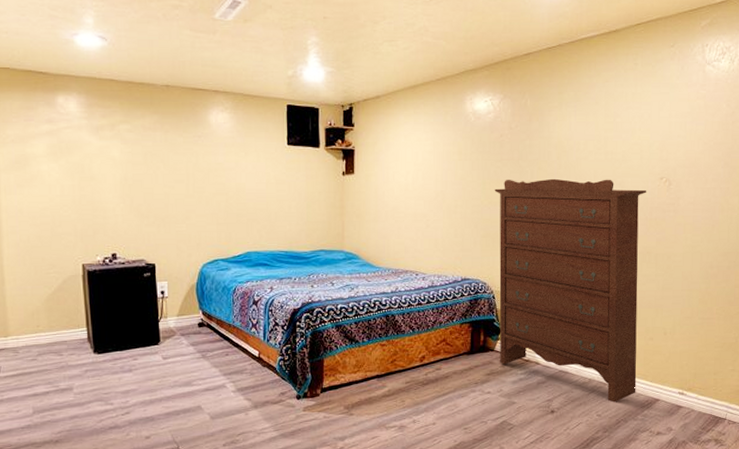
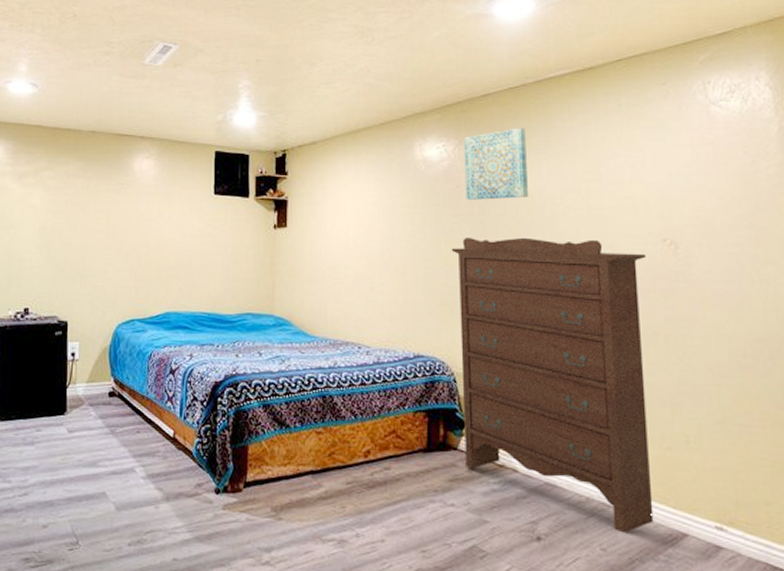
wall art: none [508,83,559,147] -> present [464,127,528,200]

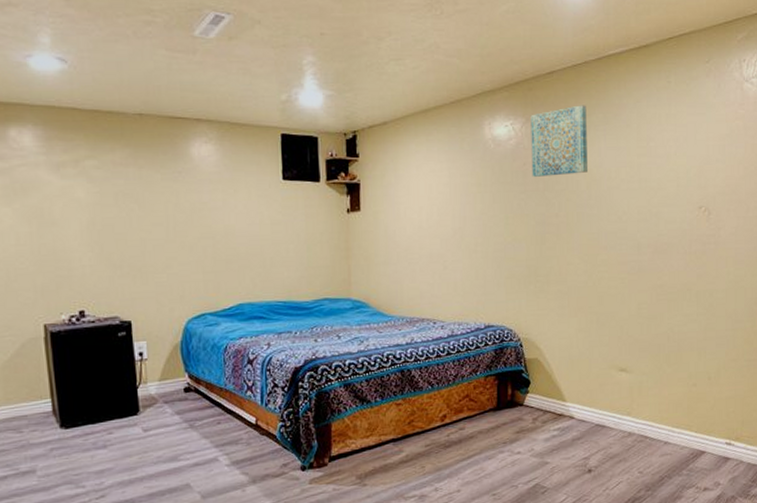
dresser: present [451,237,654,533] -> none [518,209,685,457]

